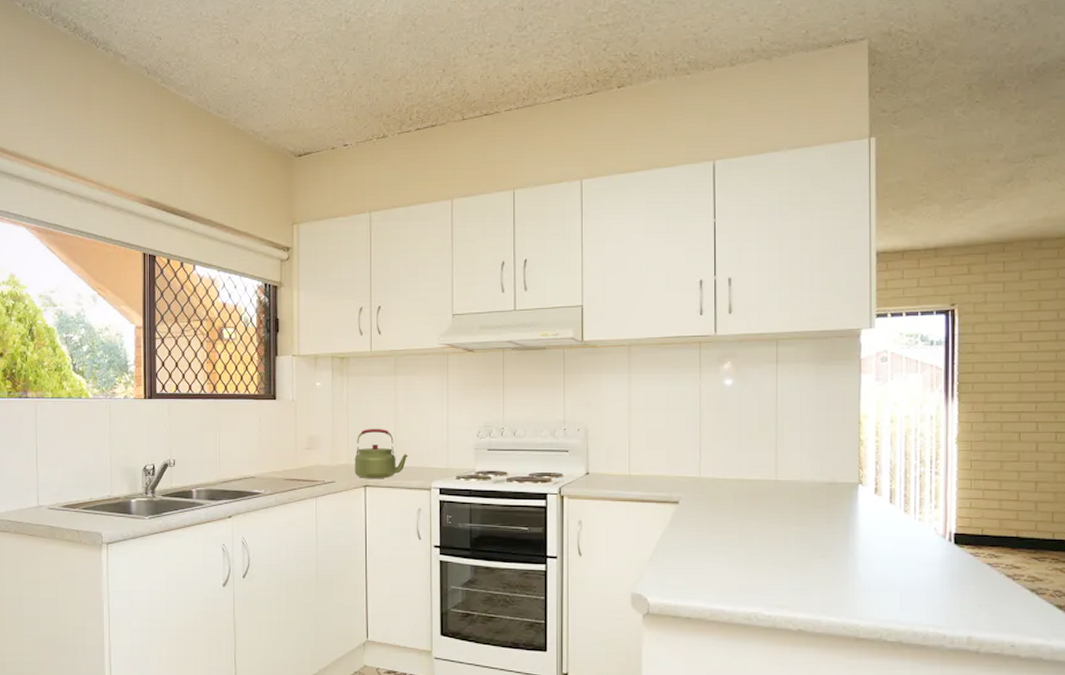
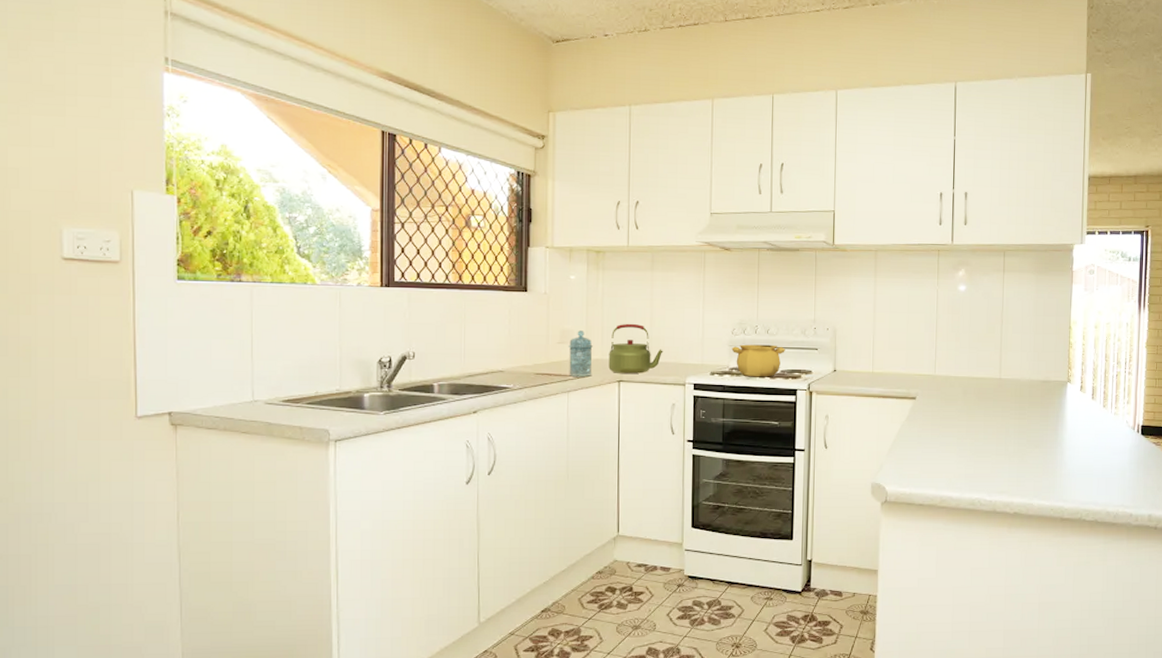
canister: none [315,436,339,482] -> present [568,330,593,376]
cooking pot: none [477,447,534,481] -> present [731,344,785,377]

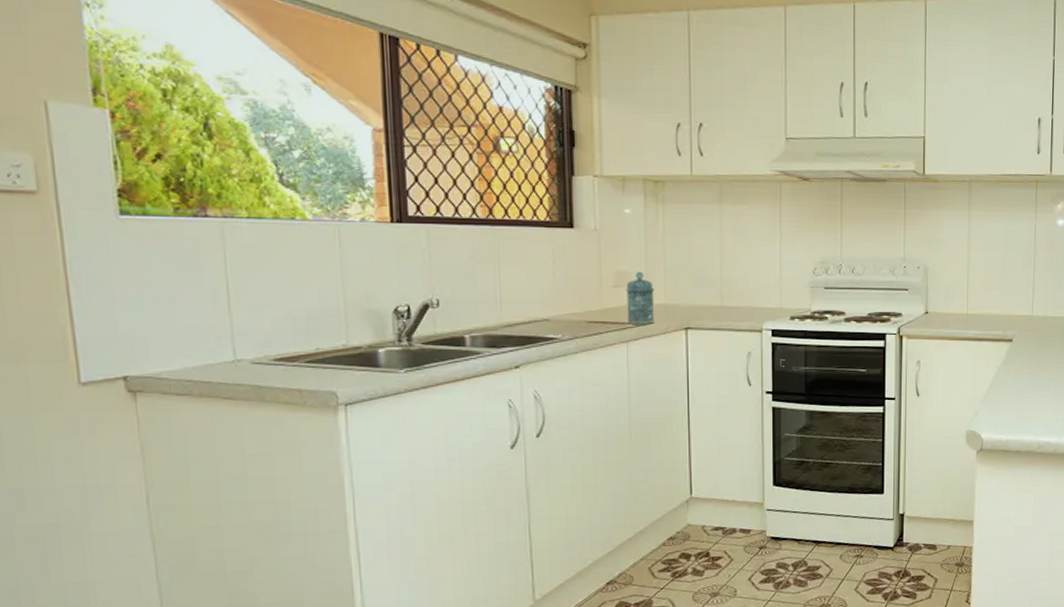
kettle: present [608,323,663,374] -> none [673,263,736,320]
cooking pot: present [731,344,785,377] -> none [813,285,873,321]

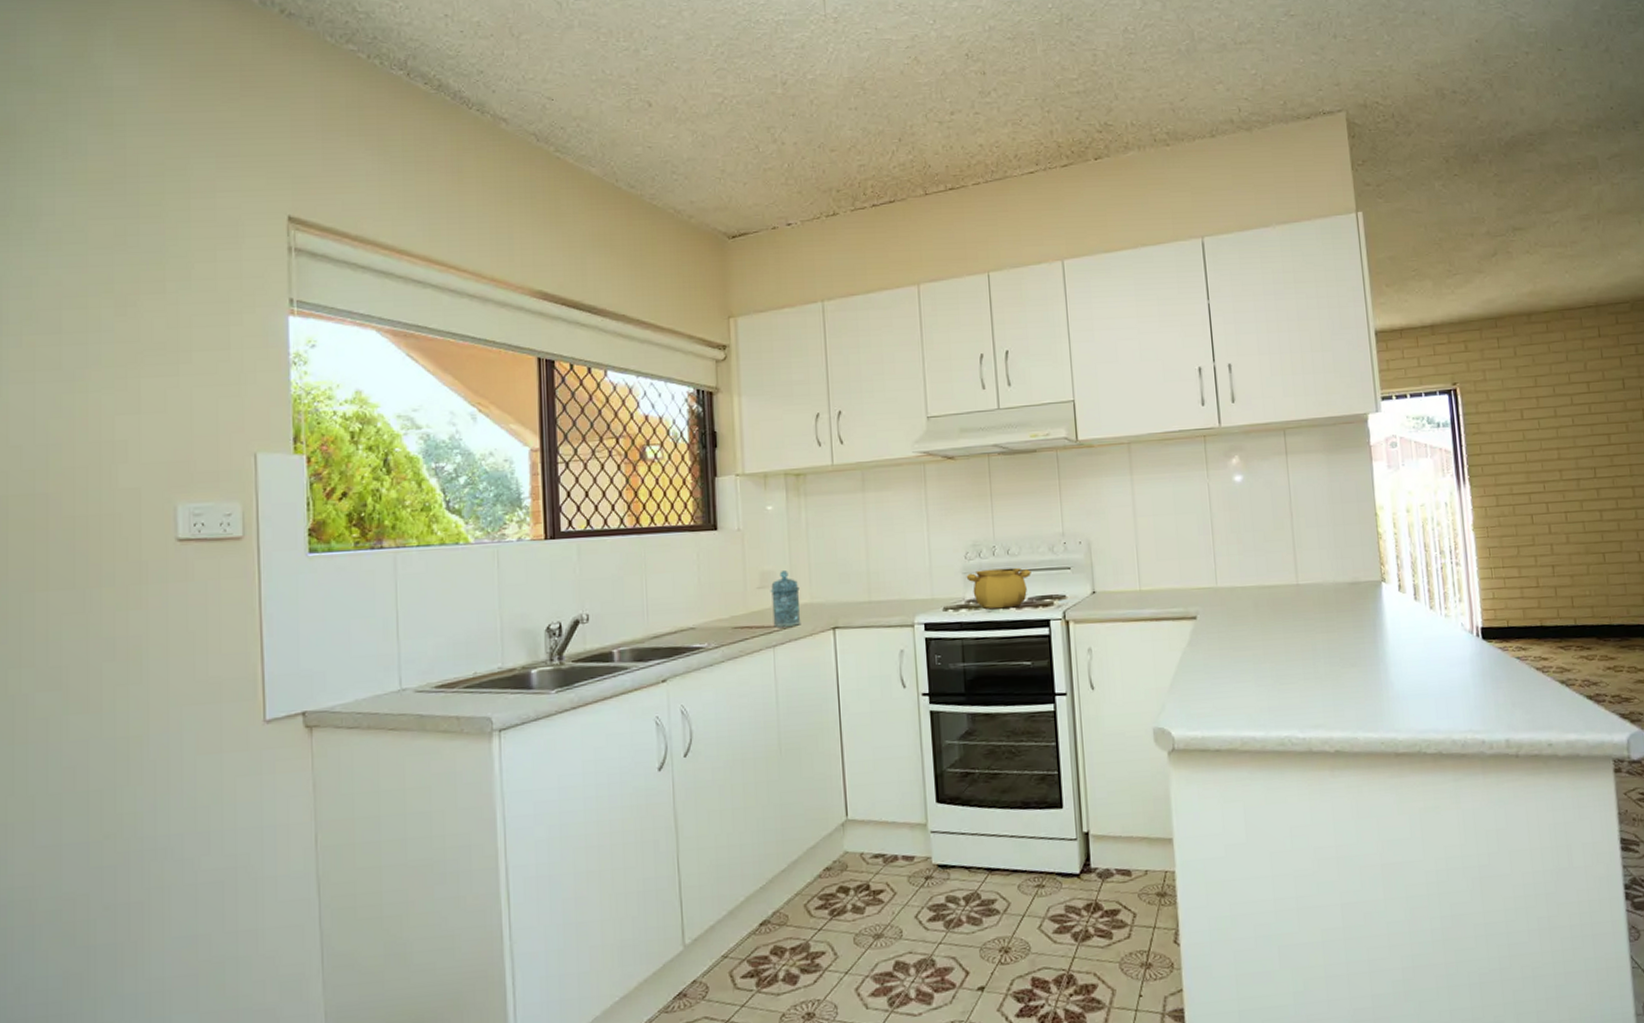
cooking pot: none [813,285,873,321] -> present [966,567,1031,610]

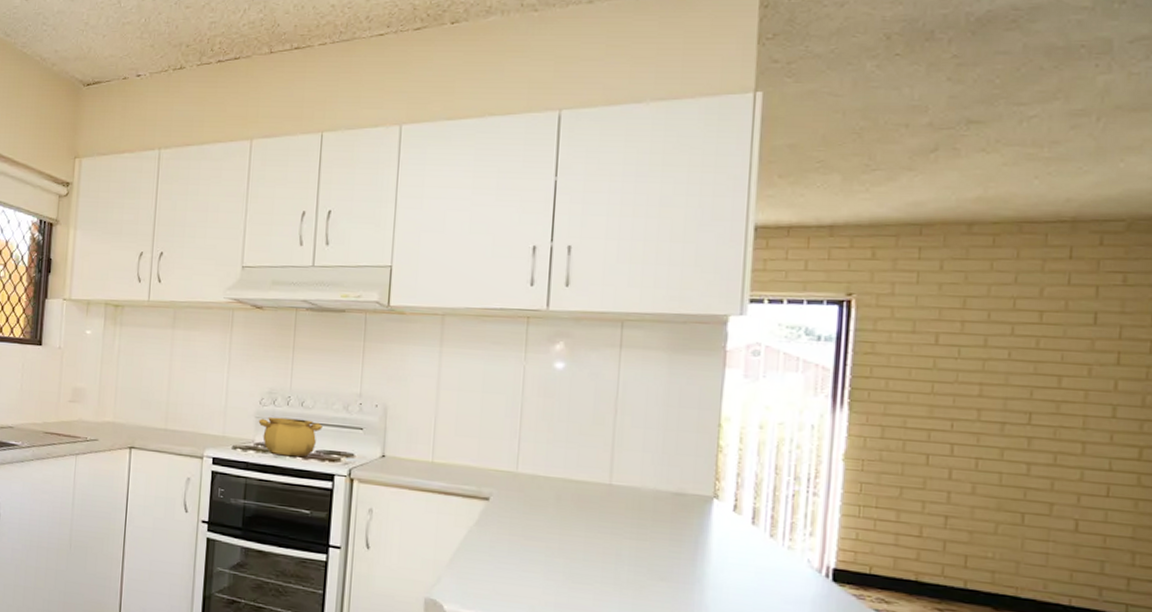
canister: present [770,571,801,627] -> none [78,389,105,440]

